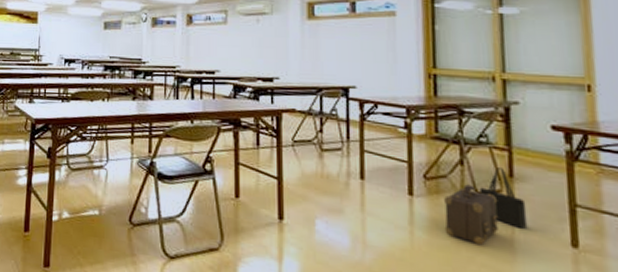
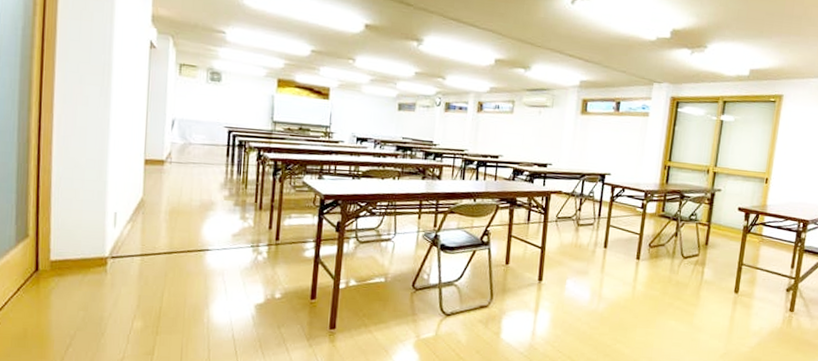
vintage suitcase: present [444,184,499,246] -> none [657,251,694,295]
tote bag: present [479,167,528,229] -> none [684,238,713,282]

